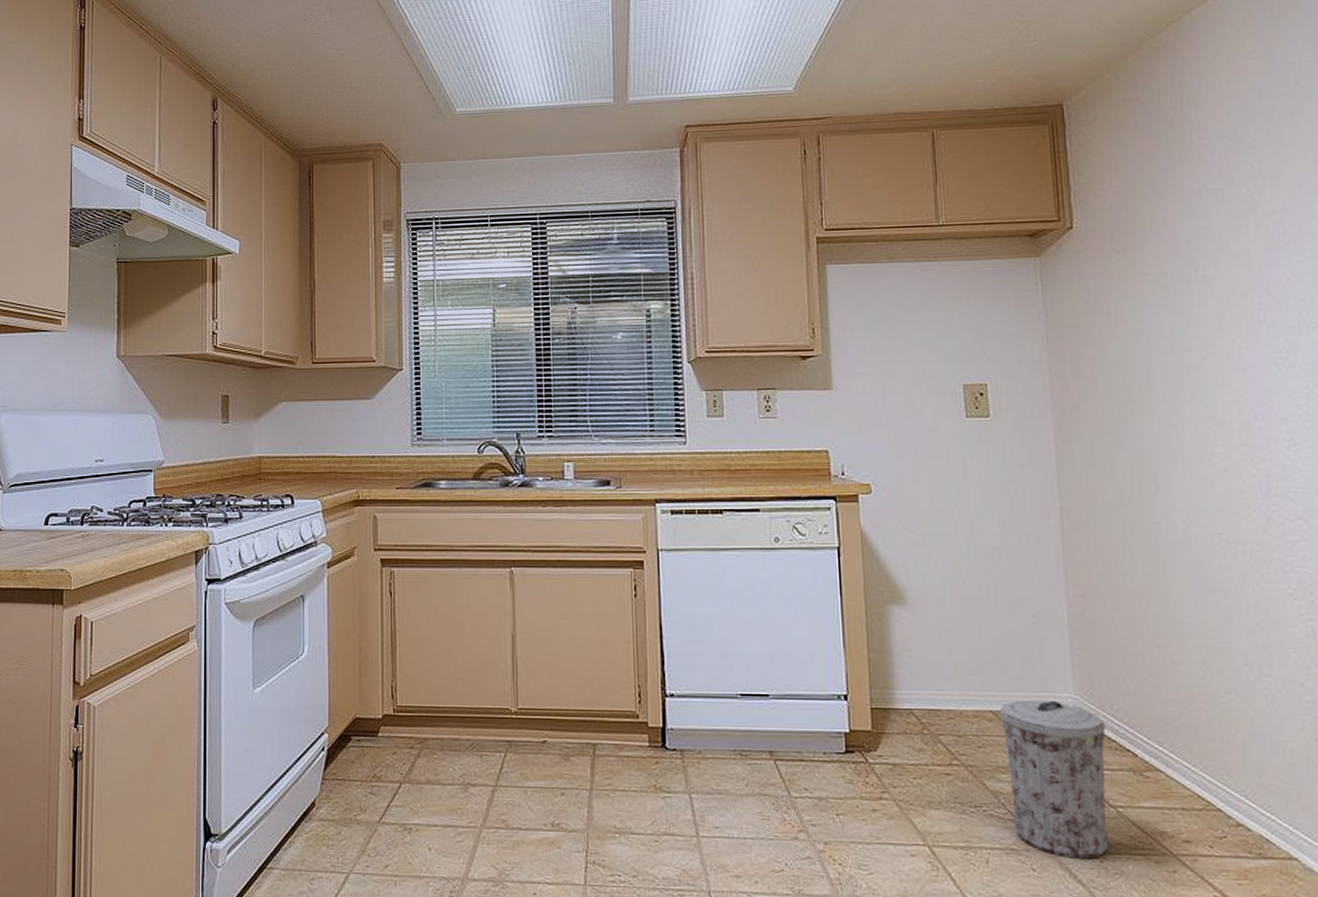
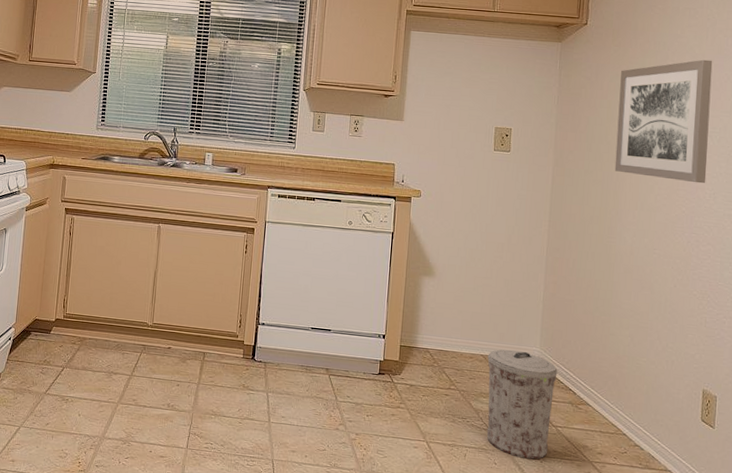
wall art: none [1131,257,1280,433] -> present [614,59,713,184]

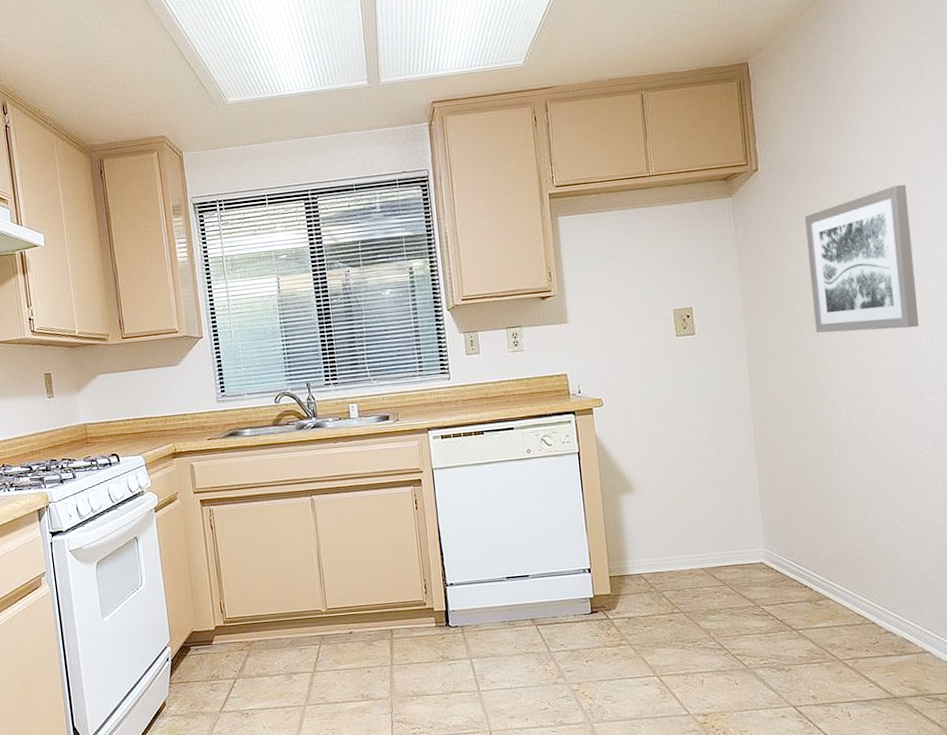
trash can: present [486,349,558,460] -> none [708,554,793,672]

